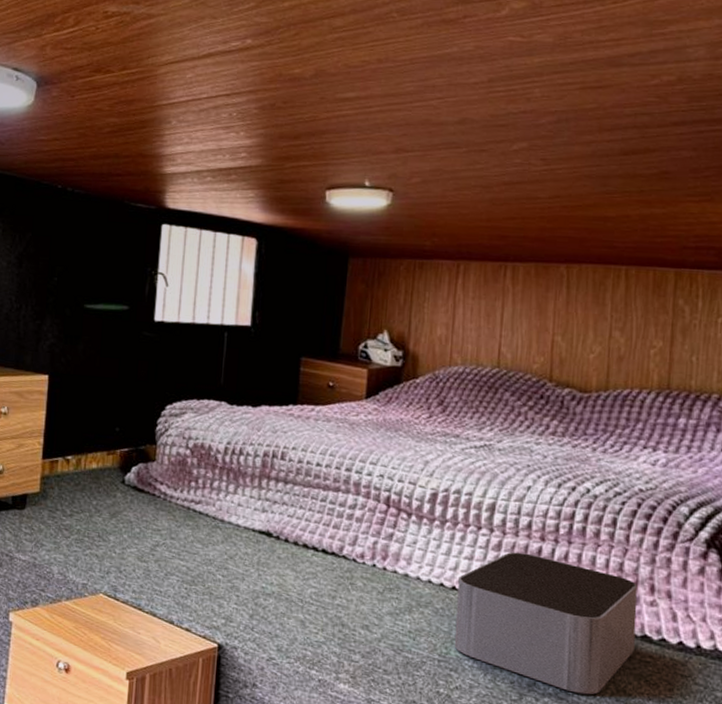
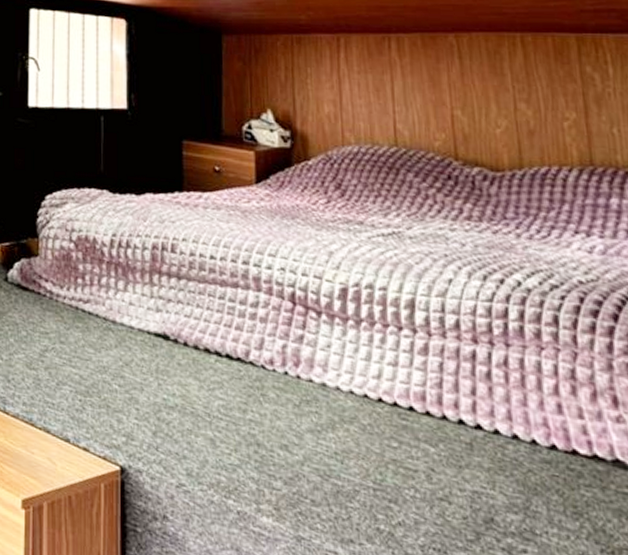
storage bin: present [454,552,638,695] -> none [384,356,607,535]

